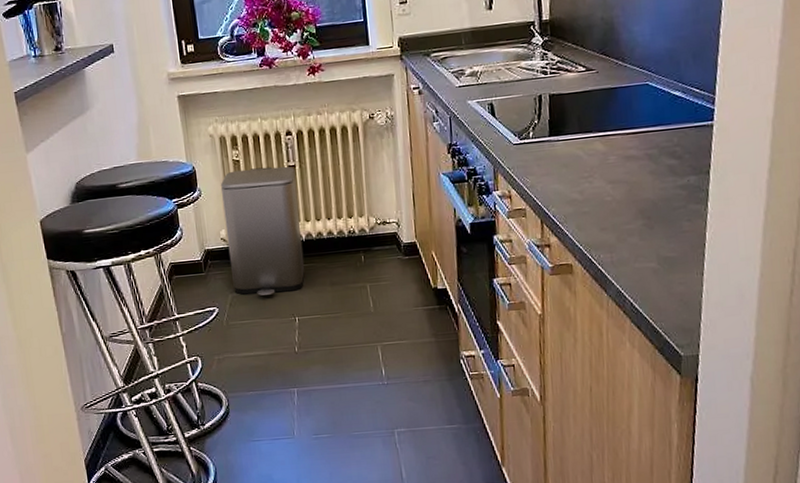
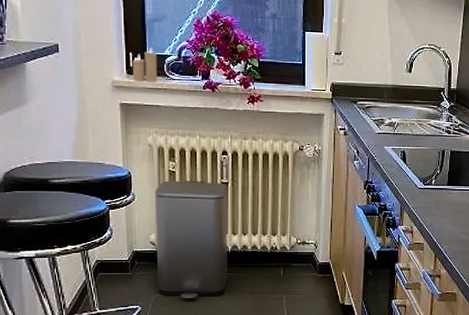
candle: none [185,32,212,71] -> present [132,48,157,83]

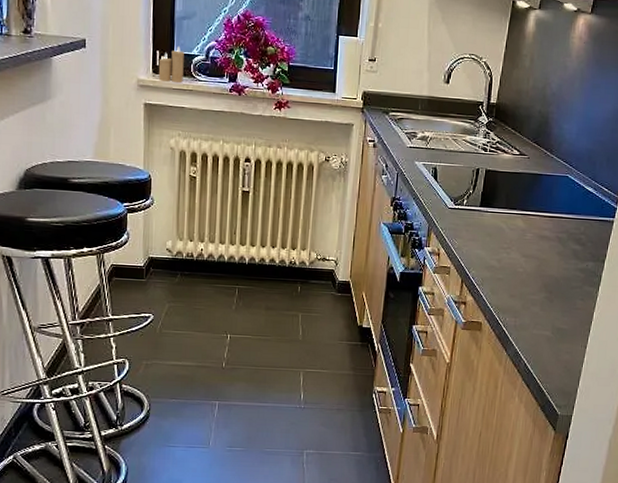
pedal bin: present [154,180,228,299] -> none [171,186,248,311]

